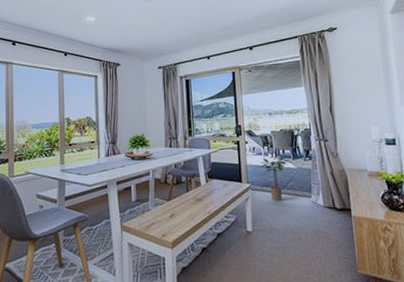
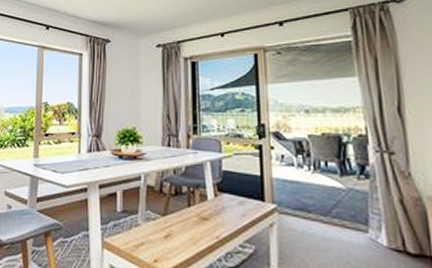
potted plant: present [259,156,291,201] -> none [290,171,338,232]

